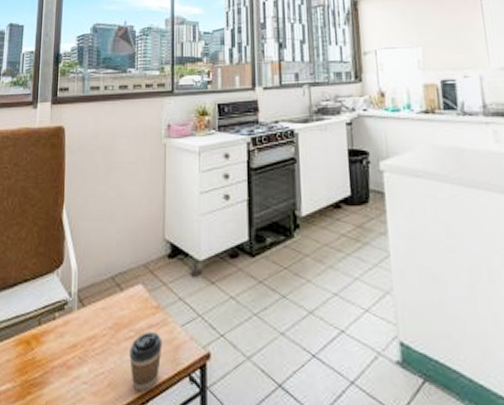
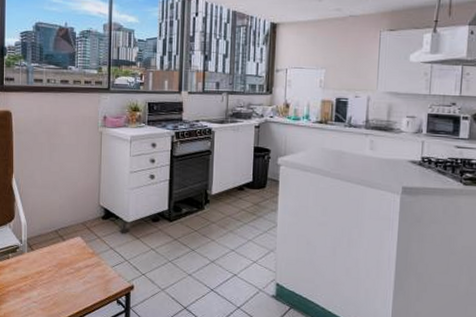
coffee cup: present [129,331,163,392] -> none [70,270,97,309]

